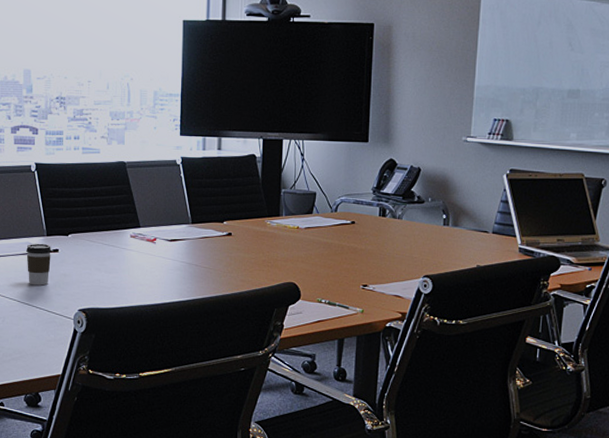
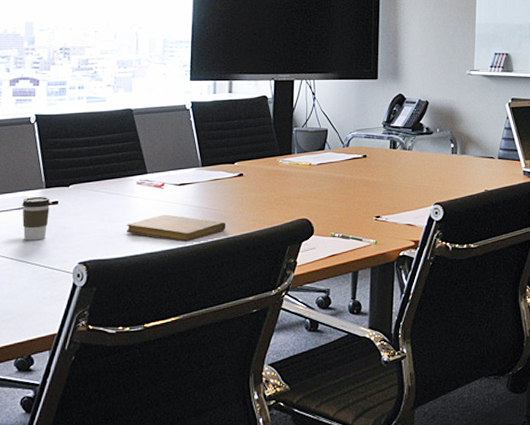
notebook: none [122,269,216,297] -> present [127,214,226,242]

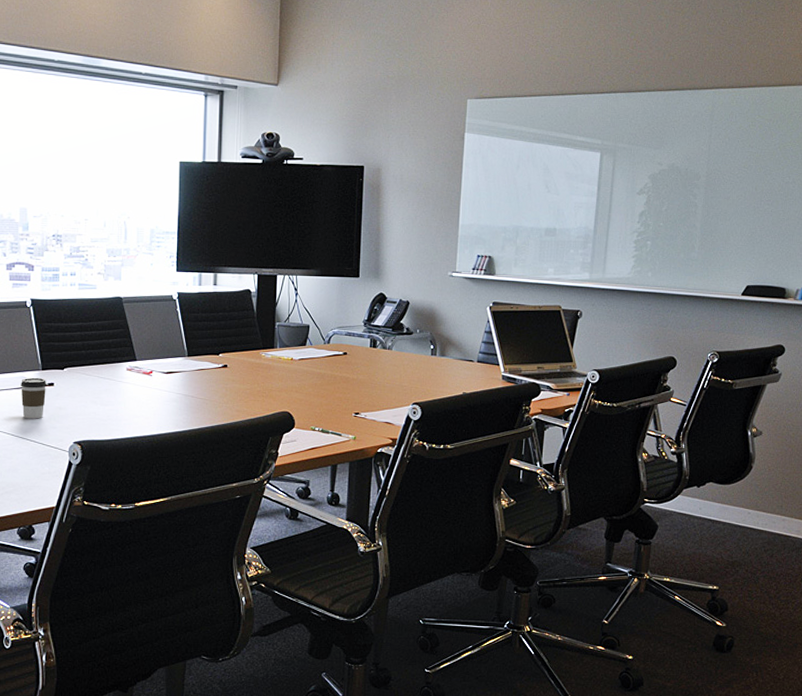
notebook: present [127,214,226,242] -> none [118,400,211,428]

